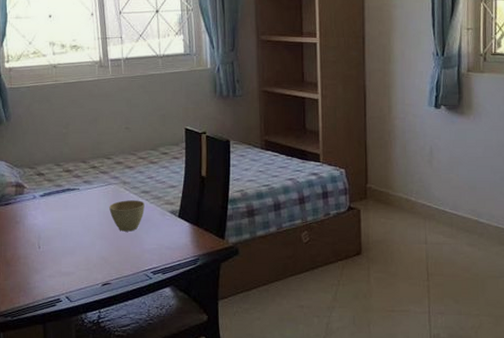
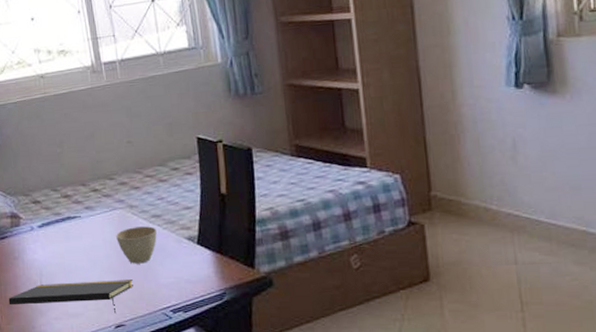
notepad: none [7,245,121,273] -> present [8,279,133,313]

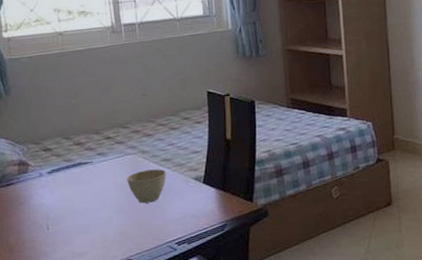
notepad: present [8,279,133,313] -> none [10,217,141,250]

